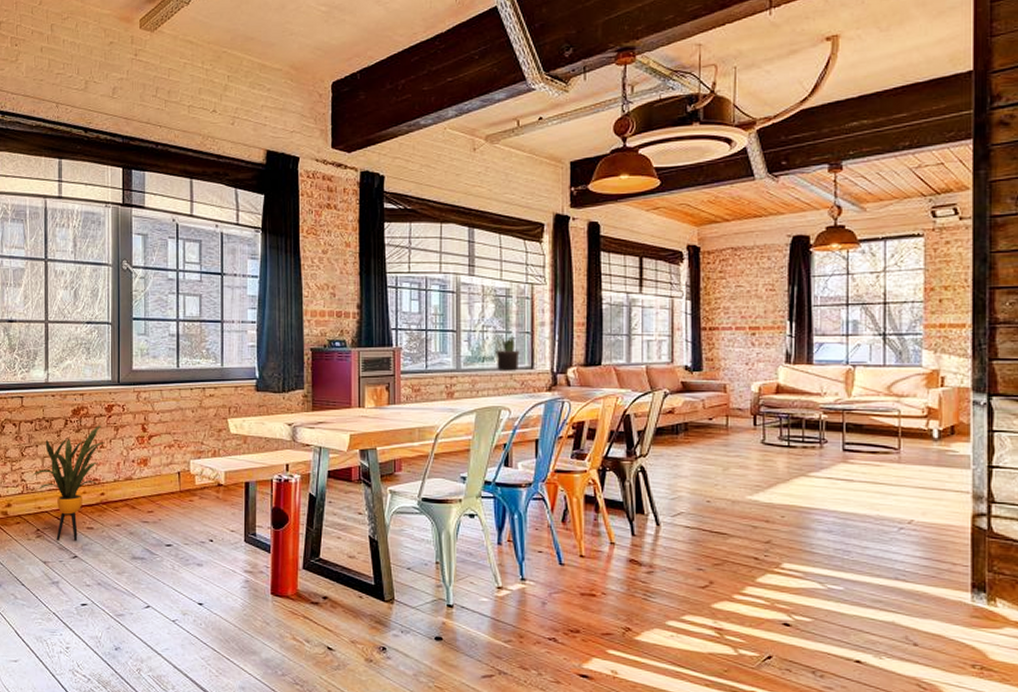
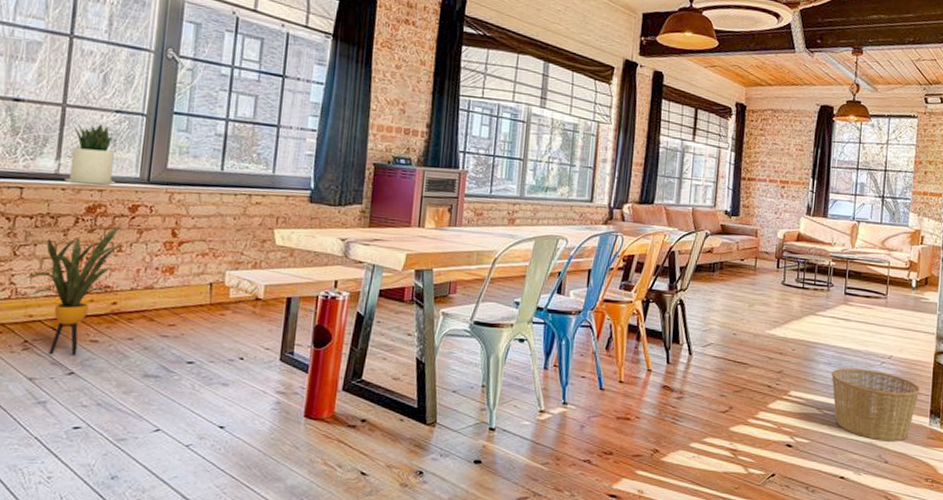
planter: none [53,335,93,390] -> present [65,123,116,186]
planter: present [496,335,520,371] -> none [559,168,582,203]
basket: none [834,536,956,621] -> present [831,368,920,442]

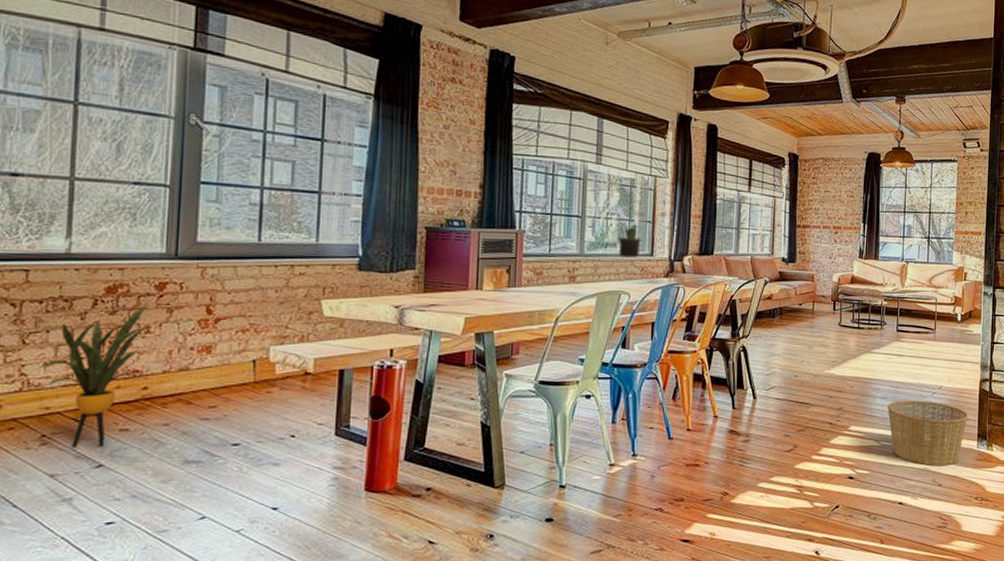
planter: present [65,123,116,186] -> none [78,197,138,264]
planter: none [559,168,582,203] -> present [618,223,641,258]

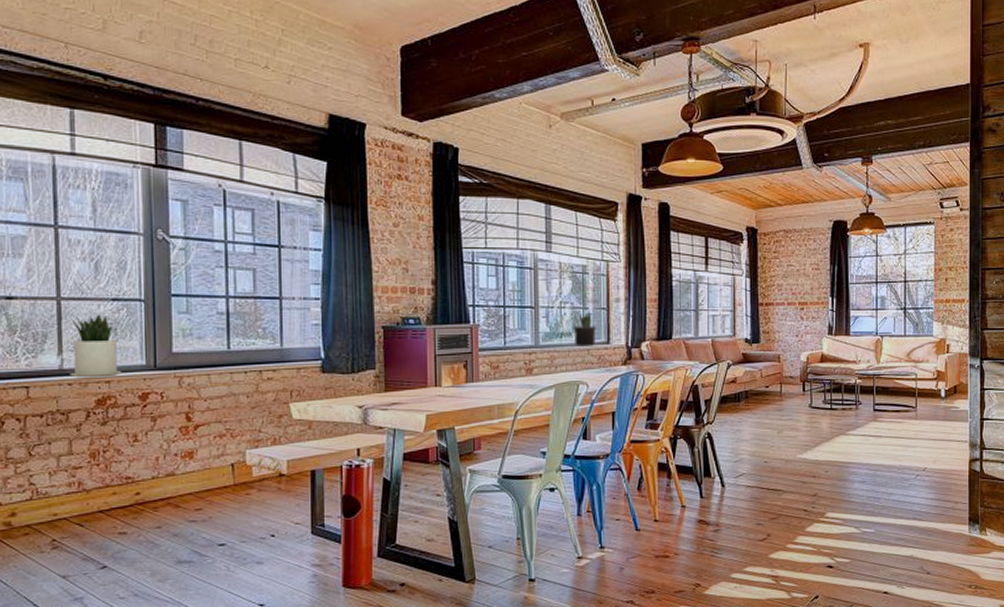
house plant: present [36,306,153,448] -> none [43,416,140,551]
planter: none [78,197,138,264] -> present [70,314,122,378]
basket: present [887,400,968,466] -> none [867,483,957,553]

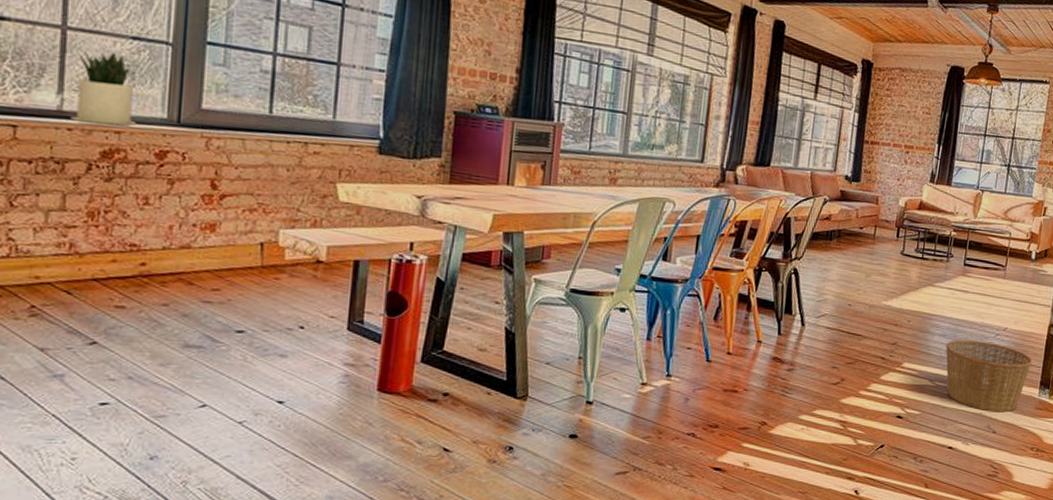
planter: present [573,311,596,346] -> none [666,124,692,163]
basket: none [867,483,957,553] -> present [945,340,1032,413]

